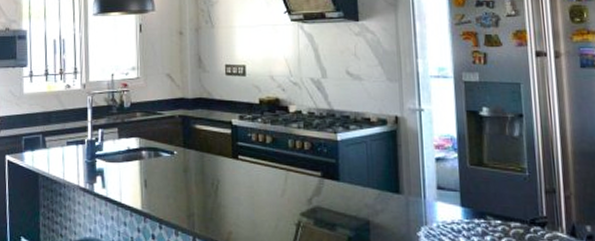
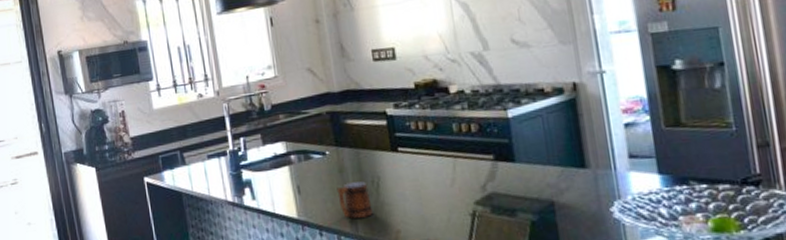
mug: none [180,182,209,216] -> present [337,181,373,218]

